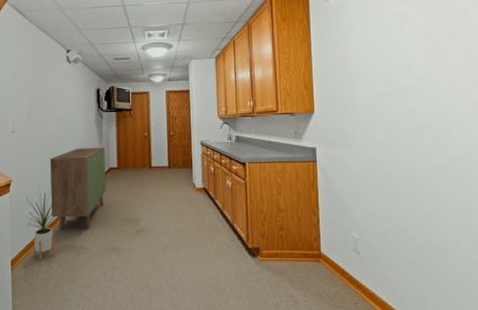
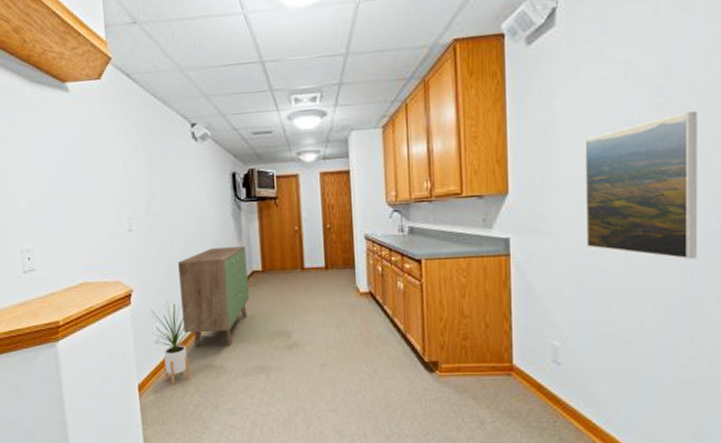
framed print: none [373,54,466,170] -> present [584,111,698,260]

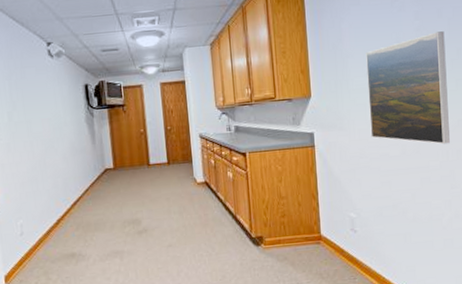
house plant: present [151,299,195,385] -> none [14,196,56,274]
sideboard: present [178,246,249,347] -> none [39,148,103,239]

